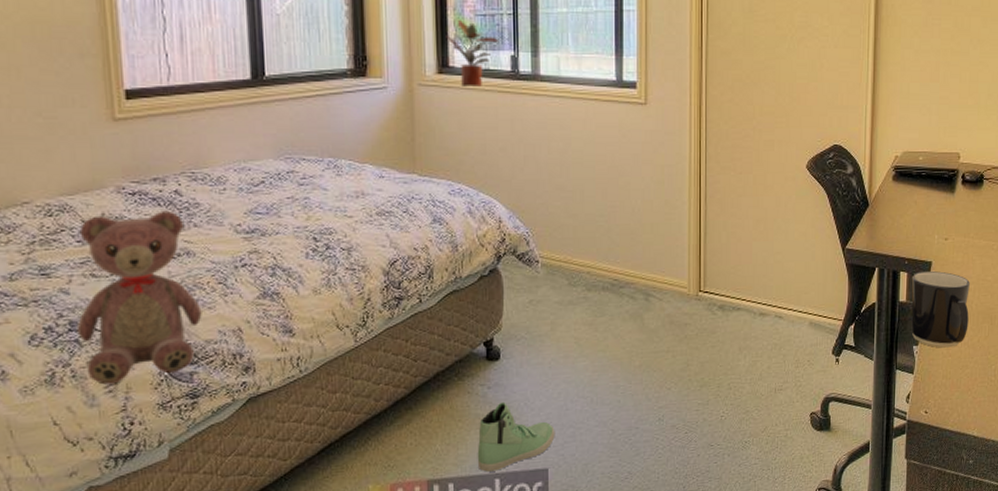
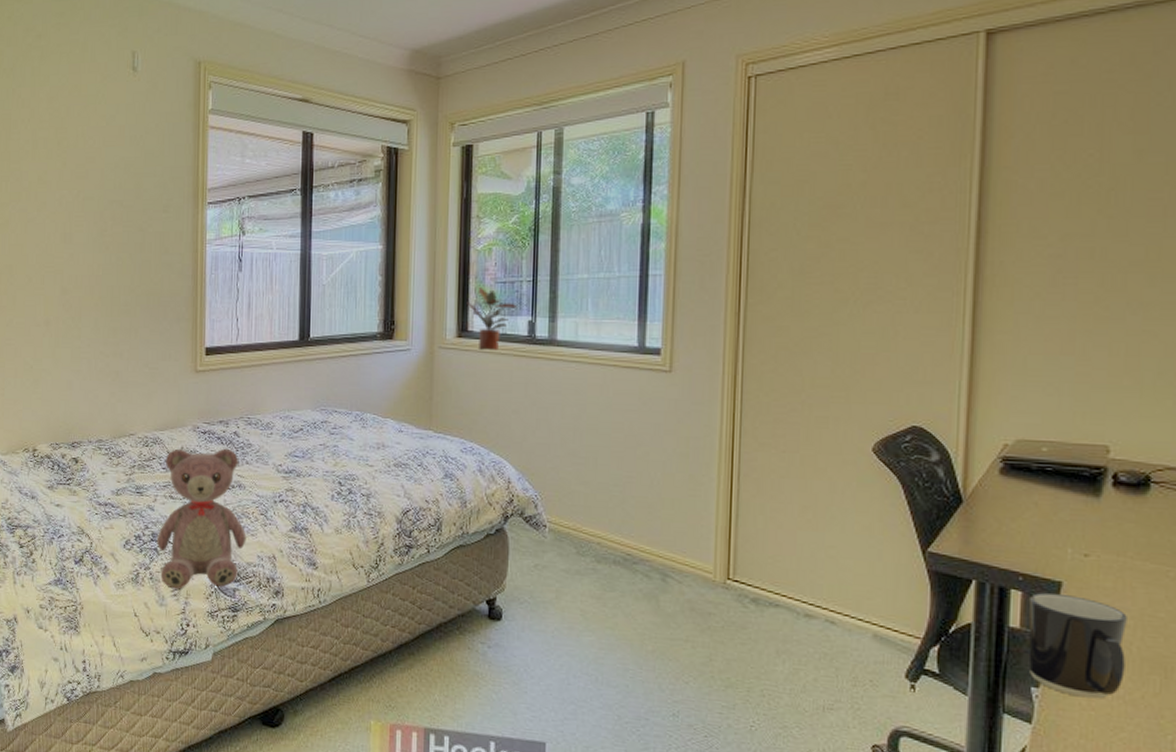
sneaker: present [477,401,555,472] -> none [473,663,555,734]

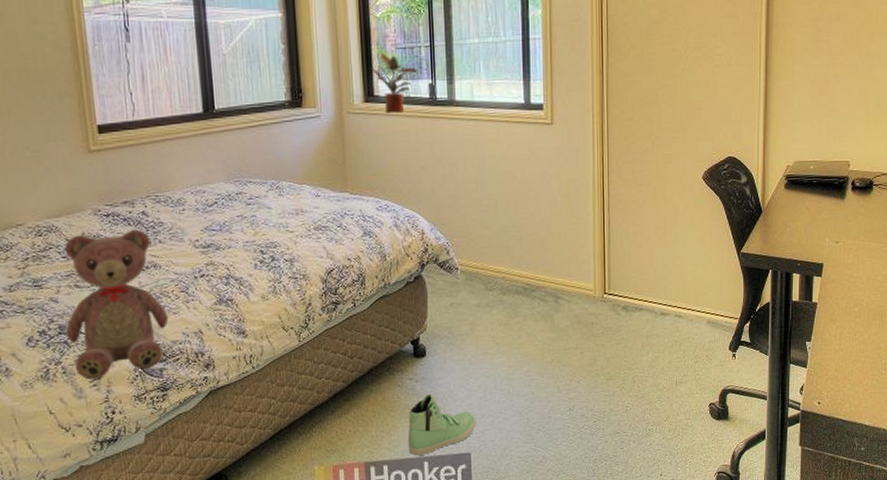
sneaker: none [473,663,555,734] -> present [407,393,476,456]
mug: present [1028,592,1127,699] -> none [803,272,860,344]

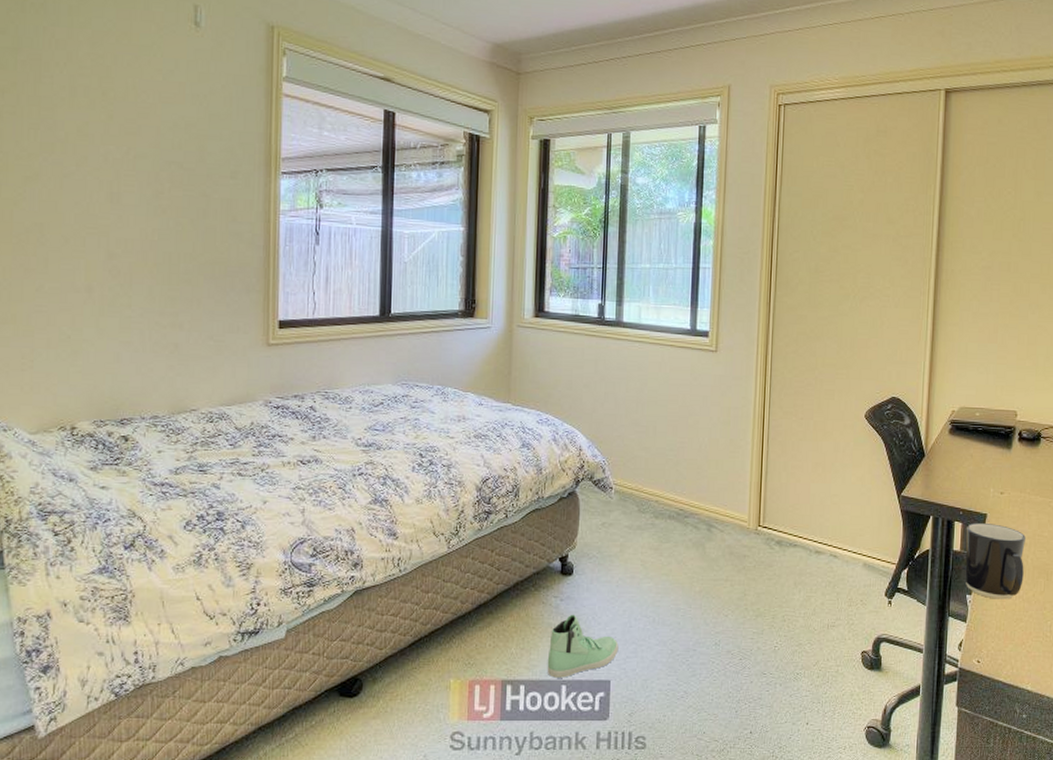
teddy bear: present [64,229,169,380] -> none [222,423,323,569]
potted plant: present [371,52,419,113] -> none [543,271,589,330]
mug: none [803,272,860,344] -> present [965,522,1025,599]

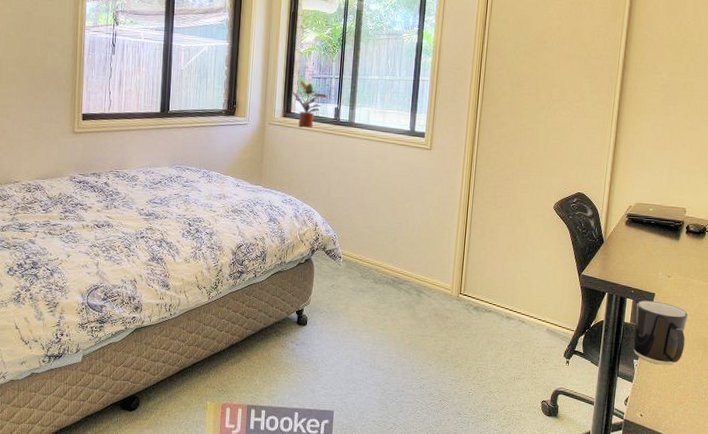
potted plant: none [543,271,589,330] -> present [291,80,328,128]
sneaker: present [547,614,619,678] -> none [283,356,342,407]

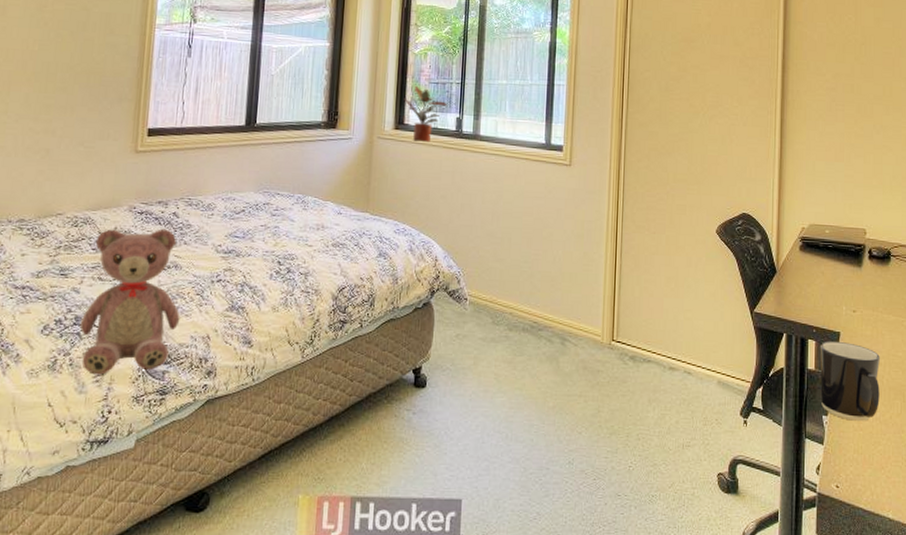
teddy bear: none [36,194,113,307] -> present [79,228,180,375]

